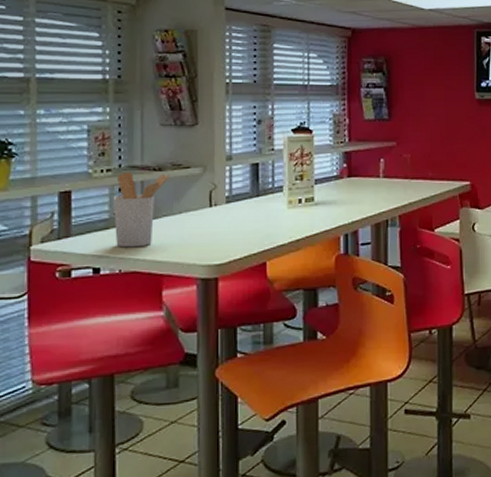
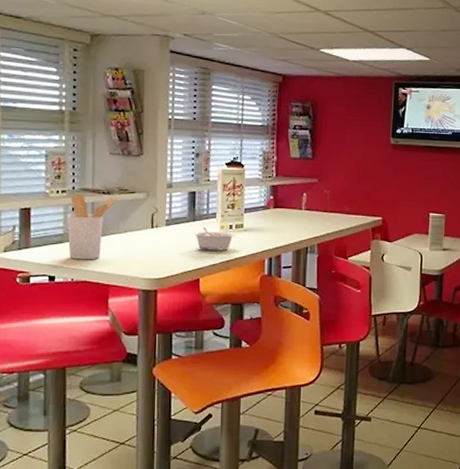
legume: none [257,202,305,229] -> present [193,226,235,251]

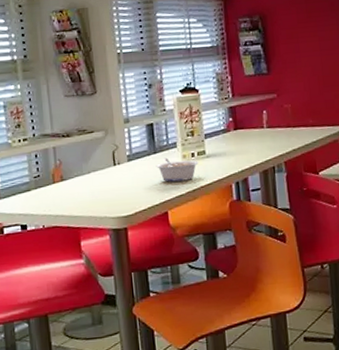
utensil holder: present [67,194,117,260] -> none [31,139,77,206]

